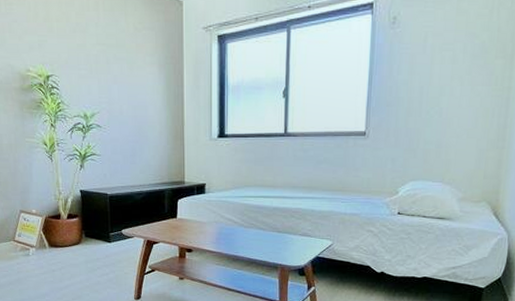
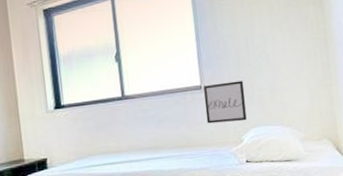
wall art: none [365,131,410,173] -> present [203,80,247,124]

